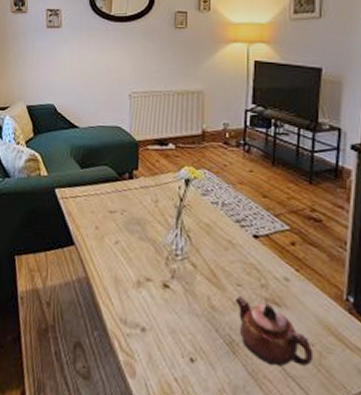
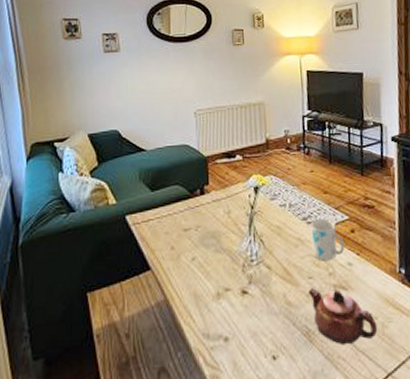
mug: none [244,223,282,271] -> present [310,218,345,261]

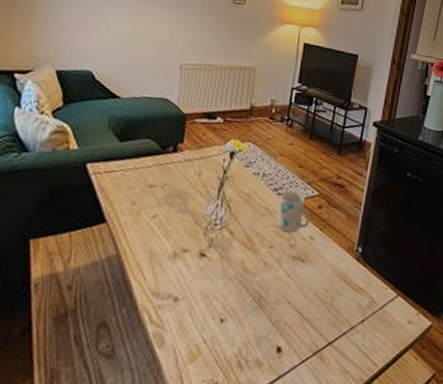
teapot: present [308,288,378,346] -> none [267,257,327,314]

